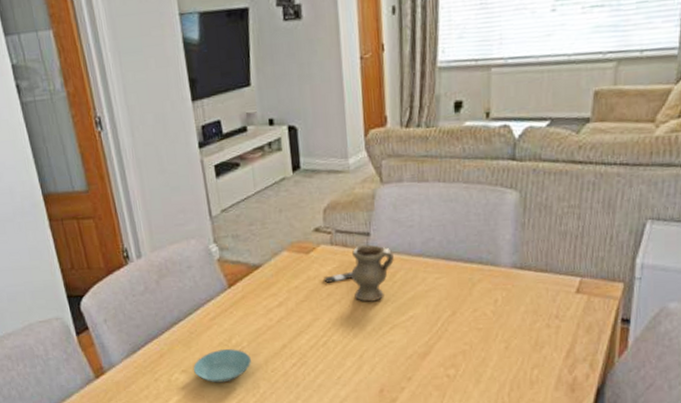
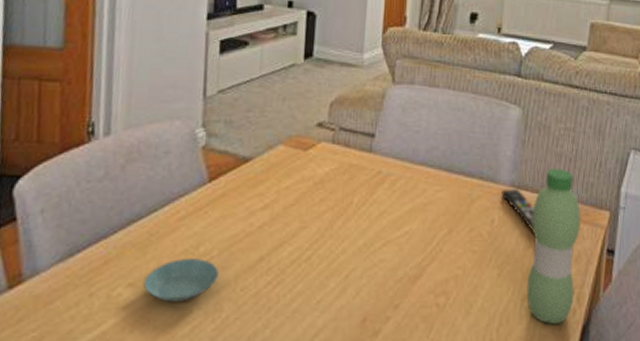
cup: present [324,244,394,302] -> none [319,147,396,212]
remote control: none [503,268,541,308] -> present [502,188,535,232]
water bottle: none [535,246,591,389] -> present [526,168,580,325]

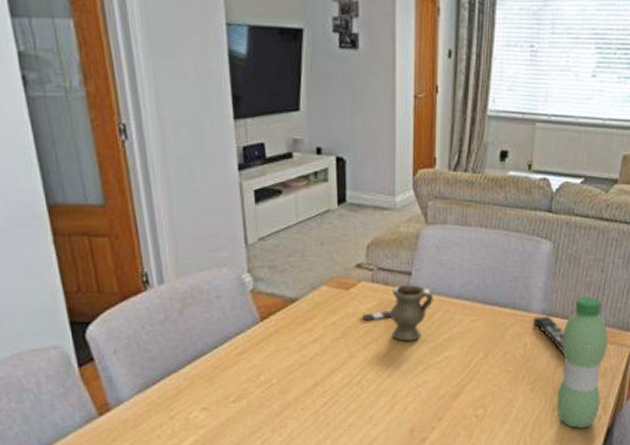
saucer: present [144,259,219,303] -> none [216,386,280,422]
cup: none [319,147,396,212] -> present [362,284,433,342]

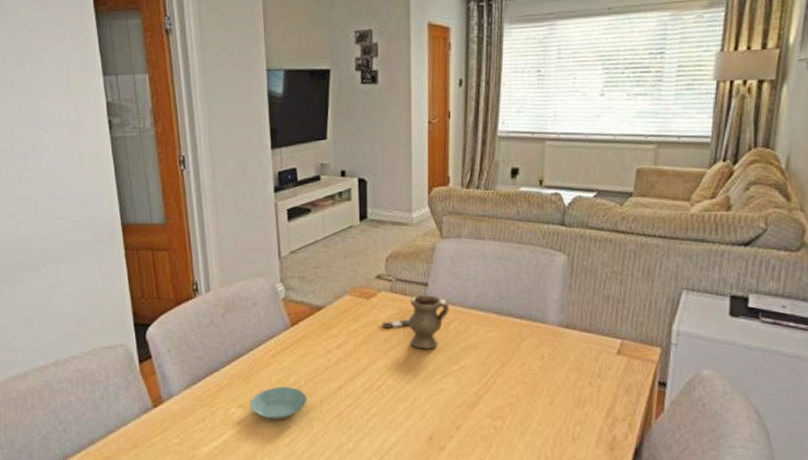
saucer: none [216,386,280,422] -> present [251,387,307,420]
remote control: present [534,315,565,353] -> none [550,327,584,367]
water bottle: present [556,296,608,429] -> none [578,309,630,447]

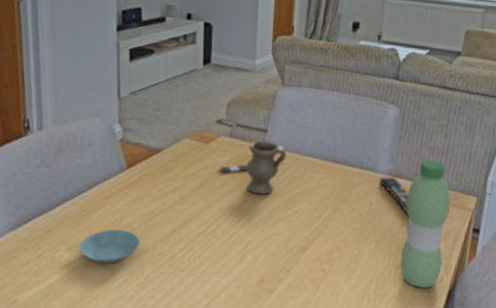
remote control: none [550,327,584,367] -> present [380,176,409,214]
water bottle: none [578,309,630,447] -> present [400,160,450,289]

